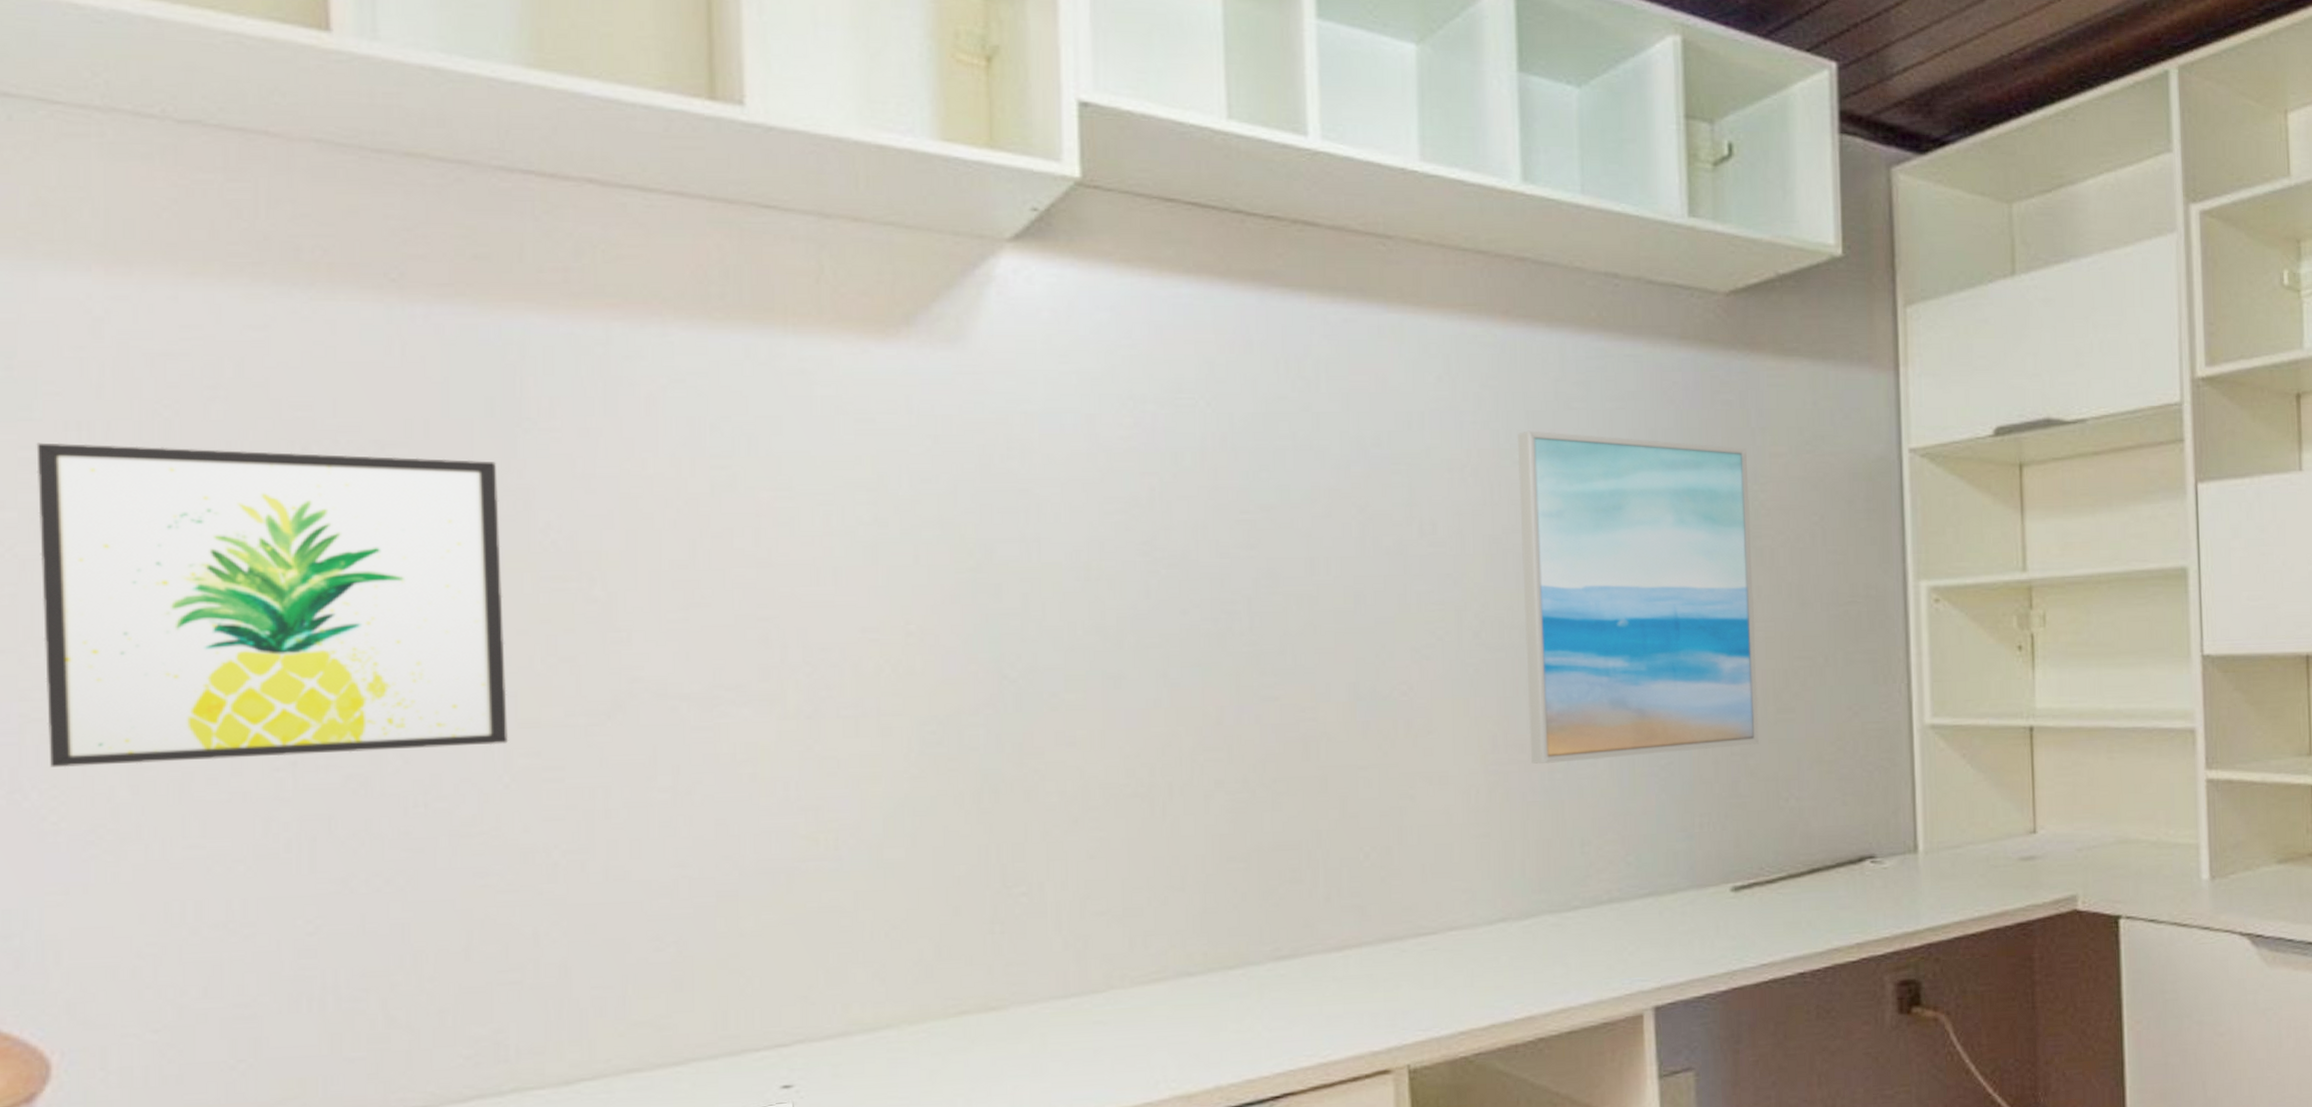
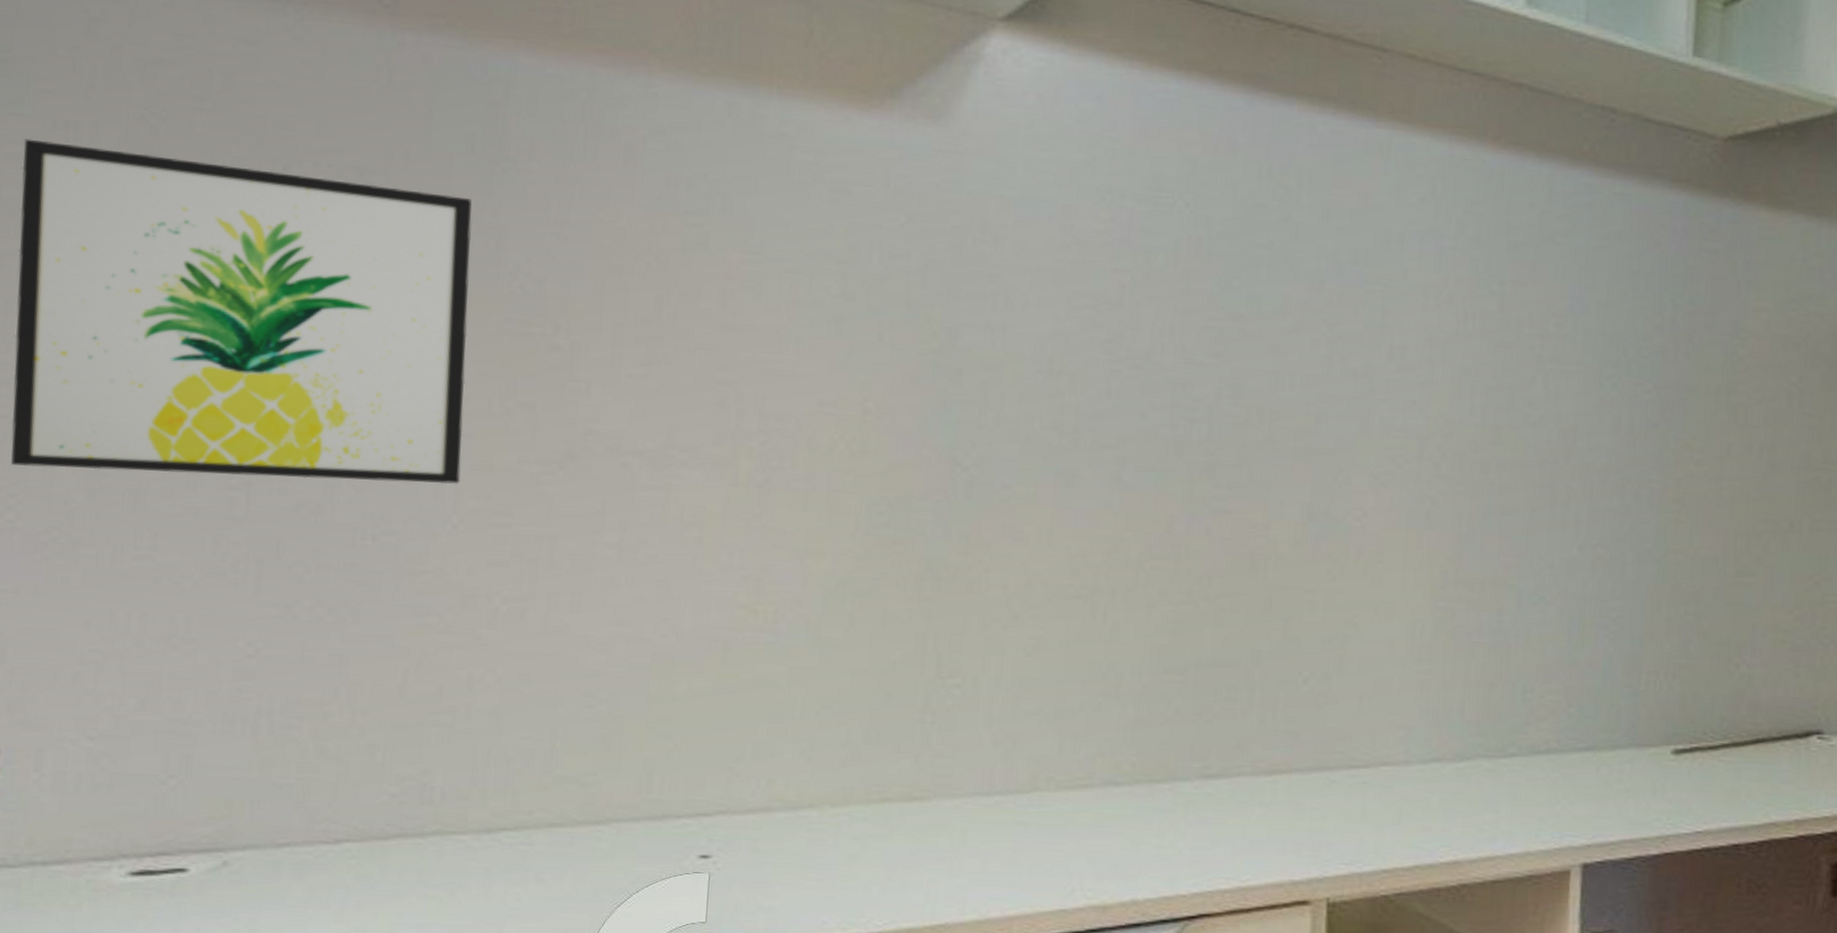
wall art: present [1517,430,1759,764] -> none [1480,261,1730,606]

